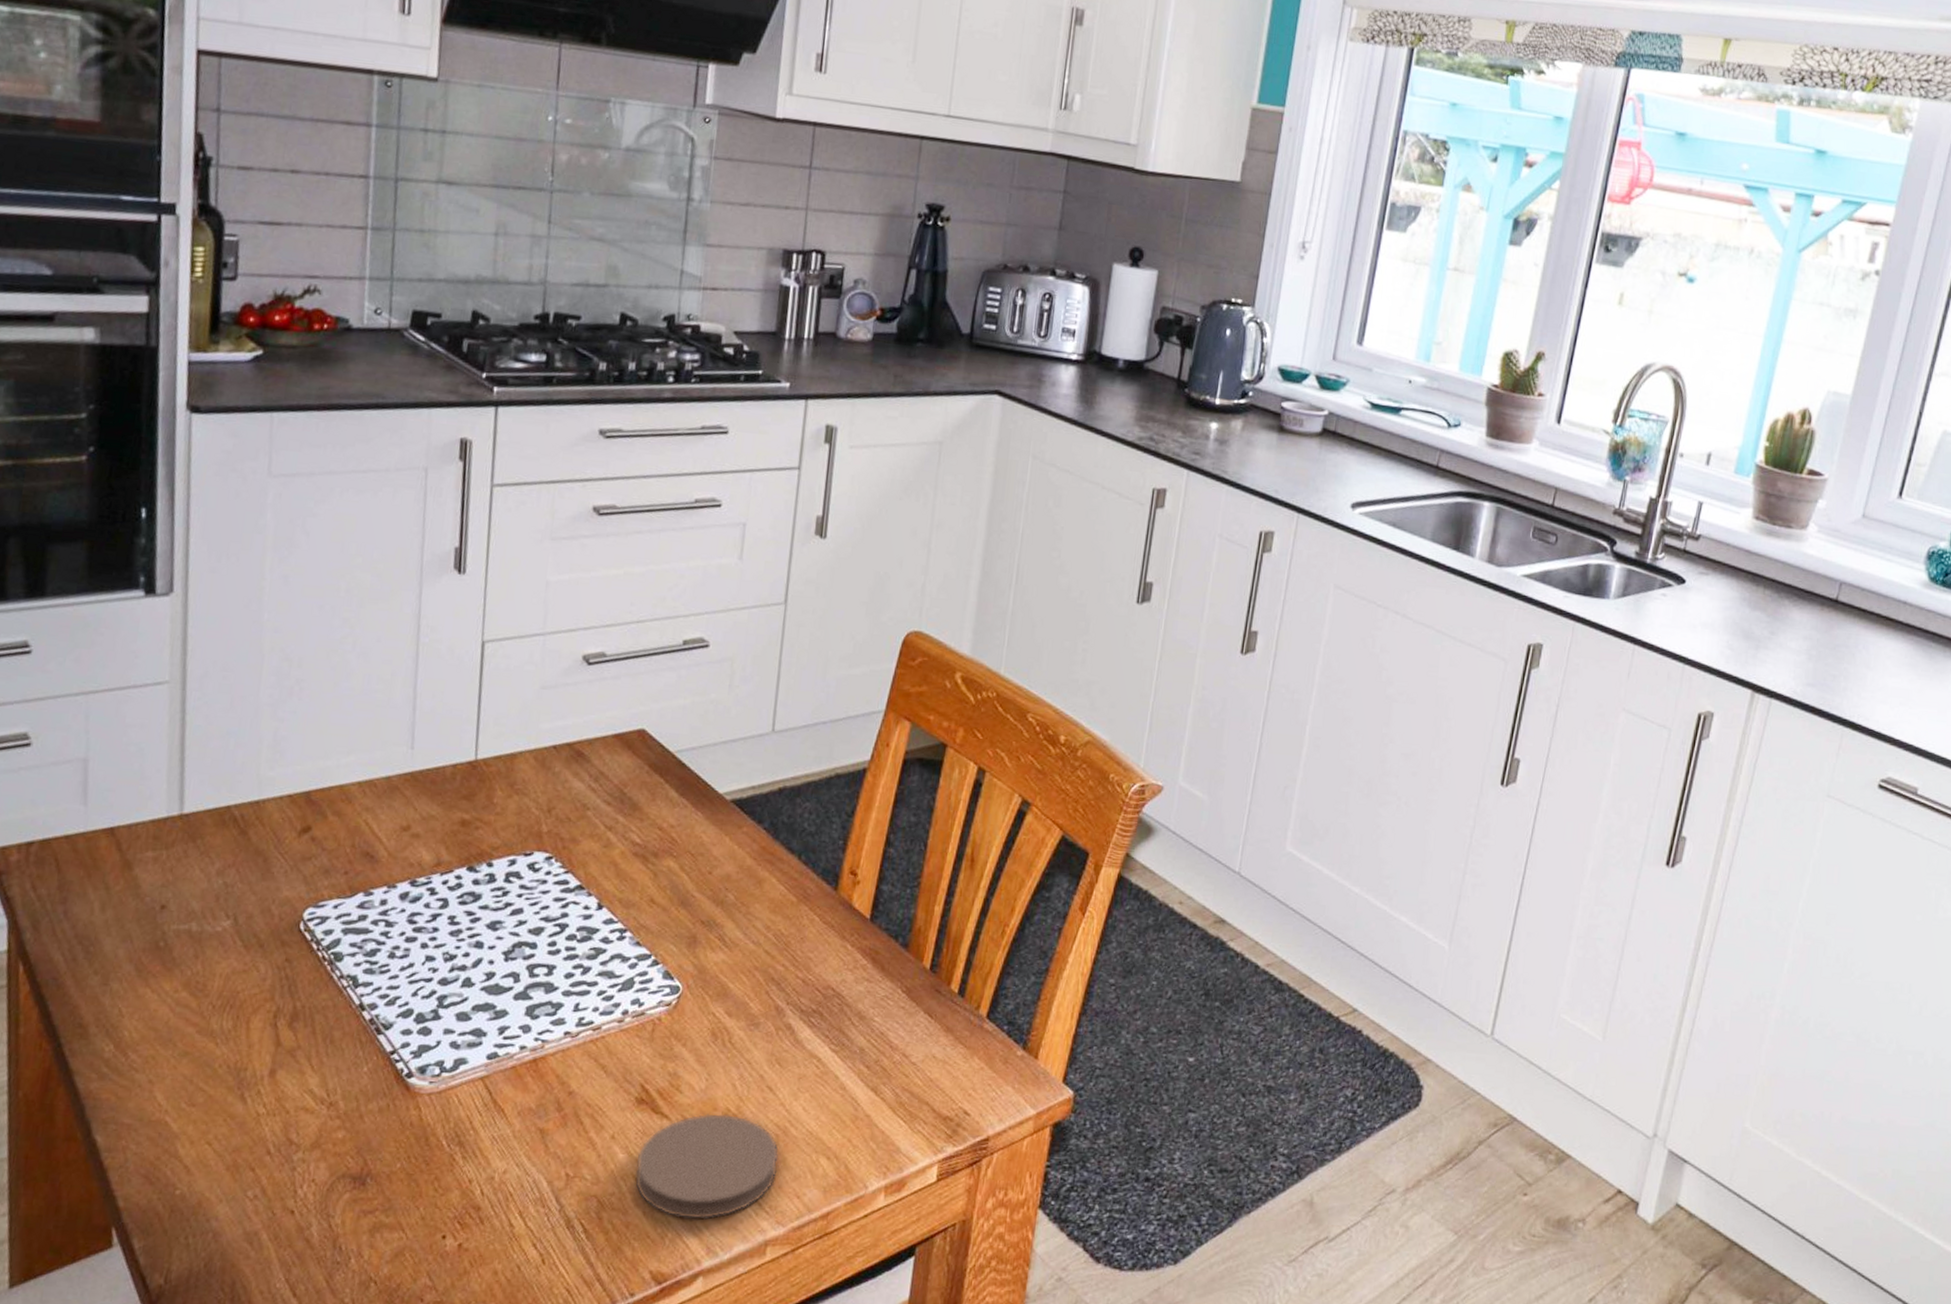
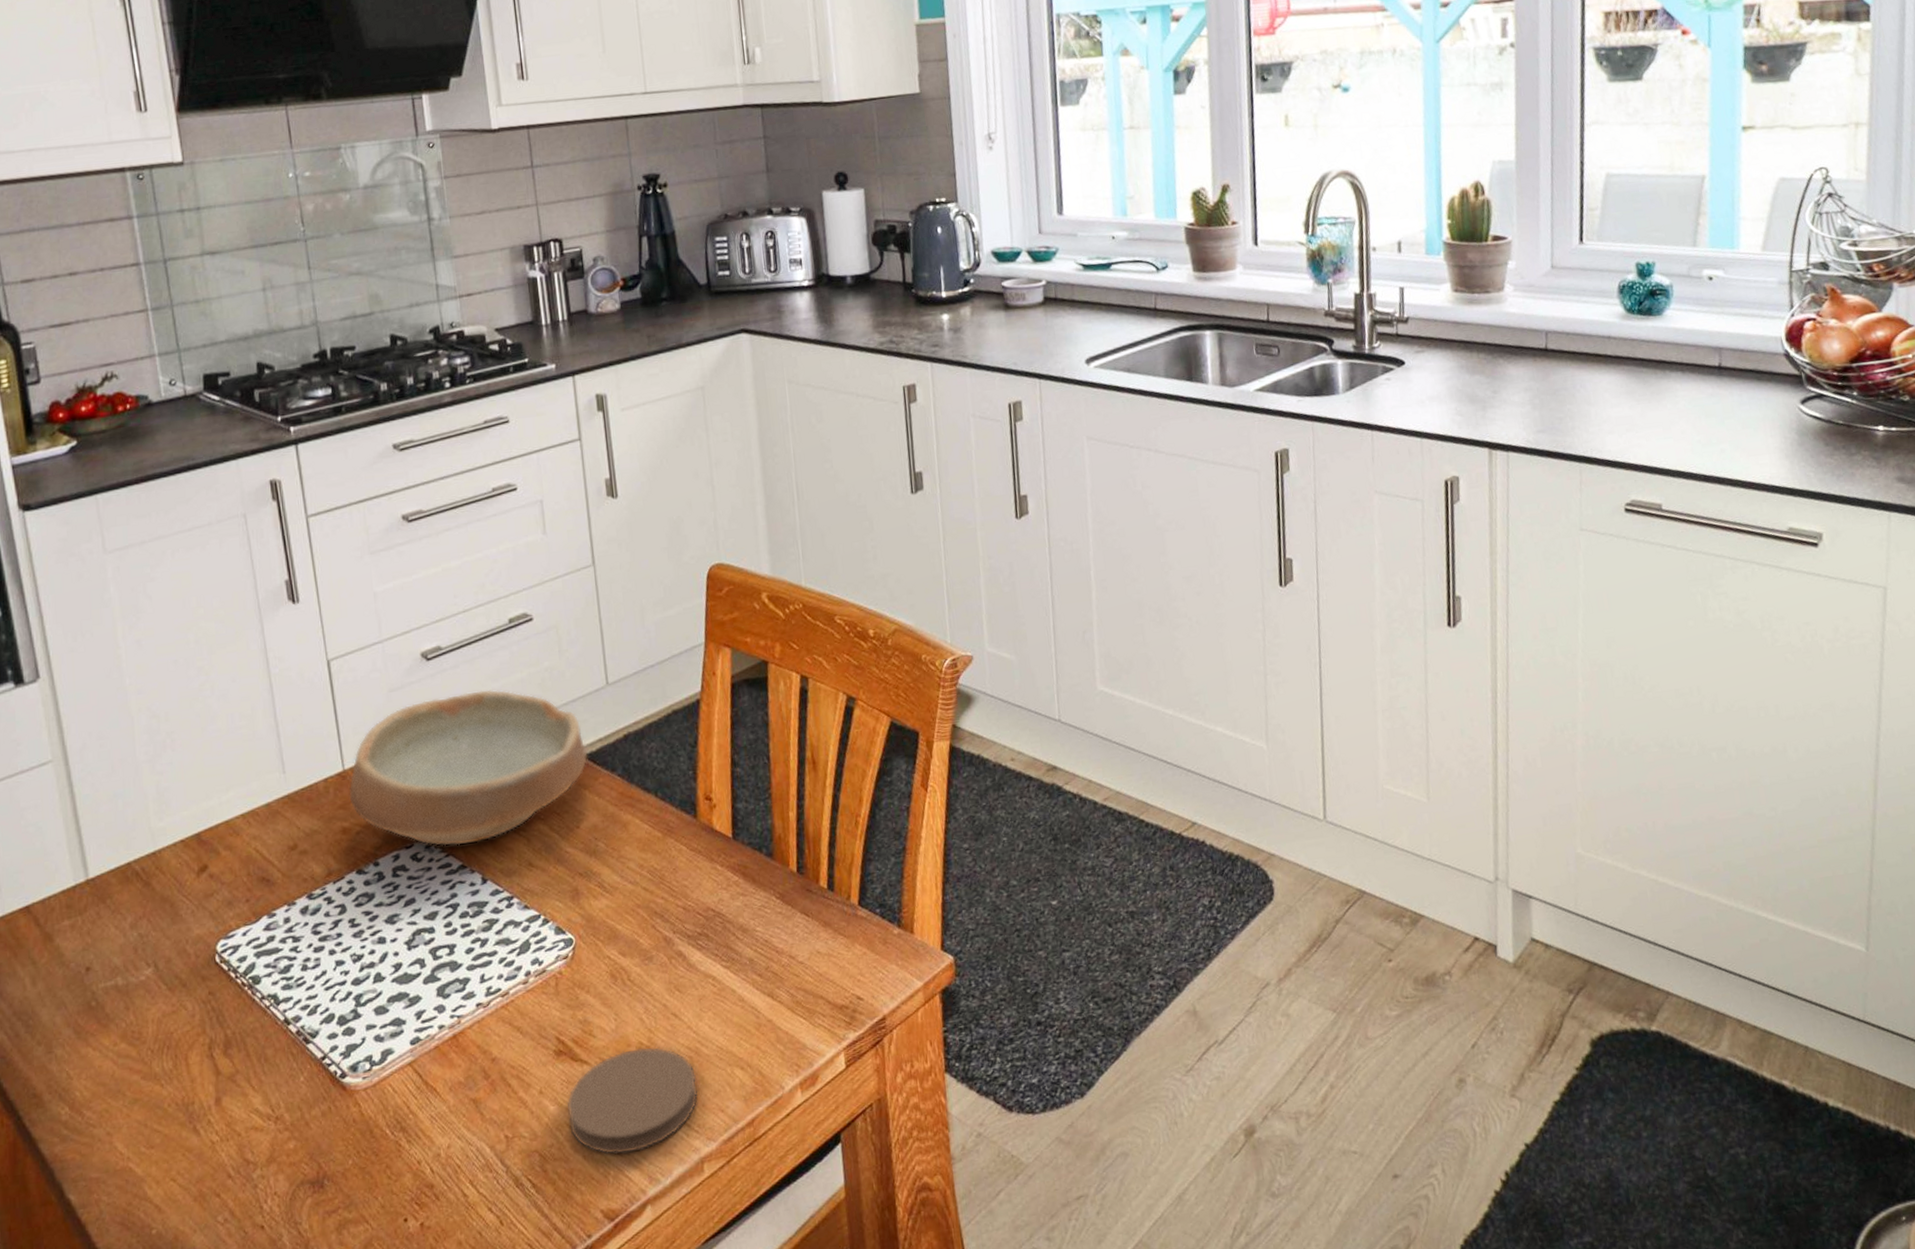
bowl: none [475,706,737,866] -> present [348,689,588,846]

